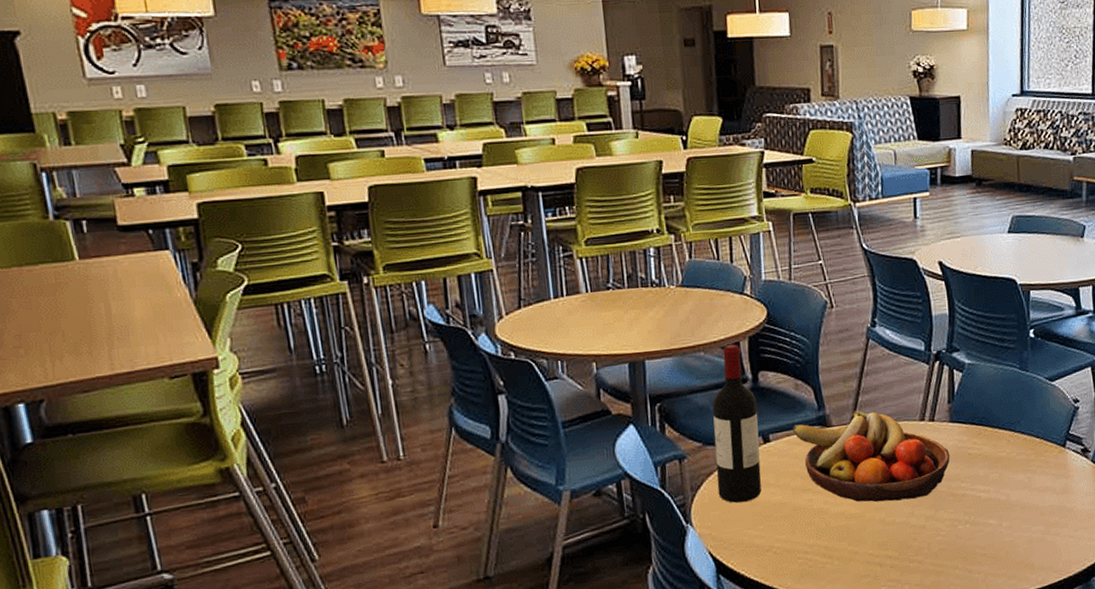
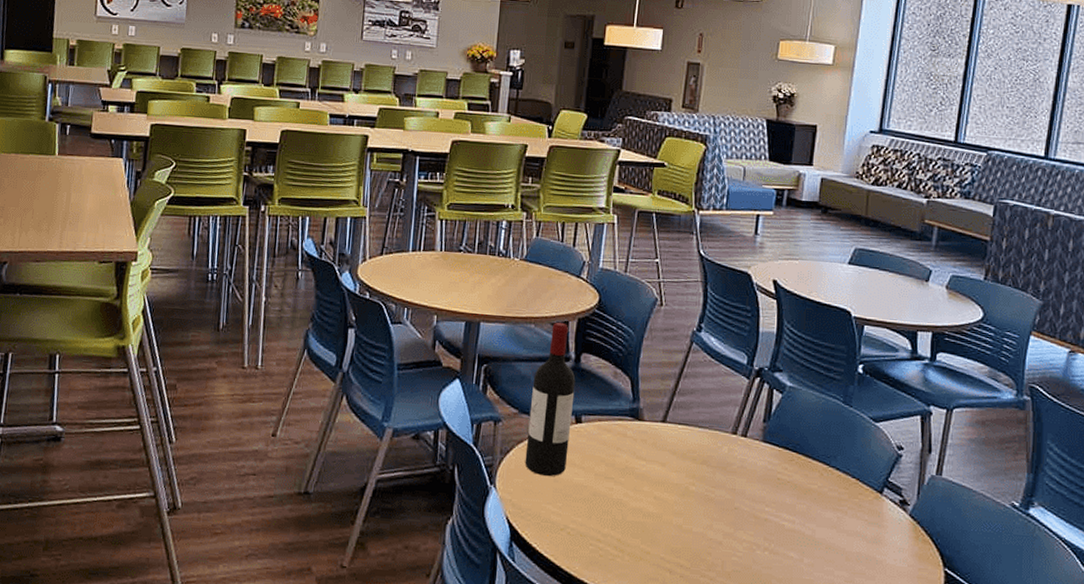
fruit bowl: present [792,410,950,502] -> none [604,409,758,512]

